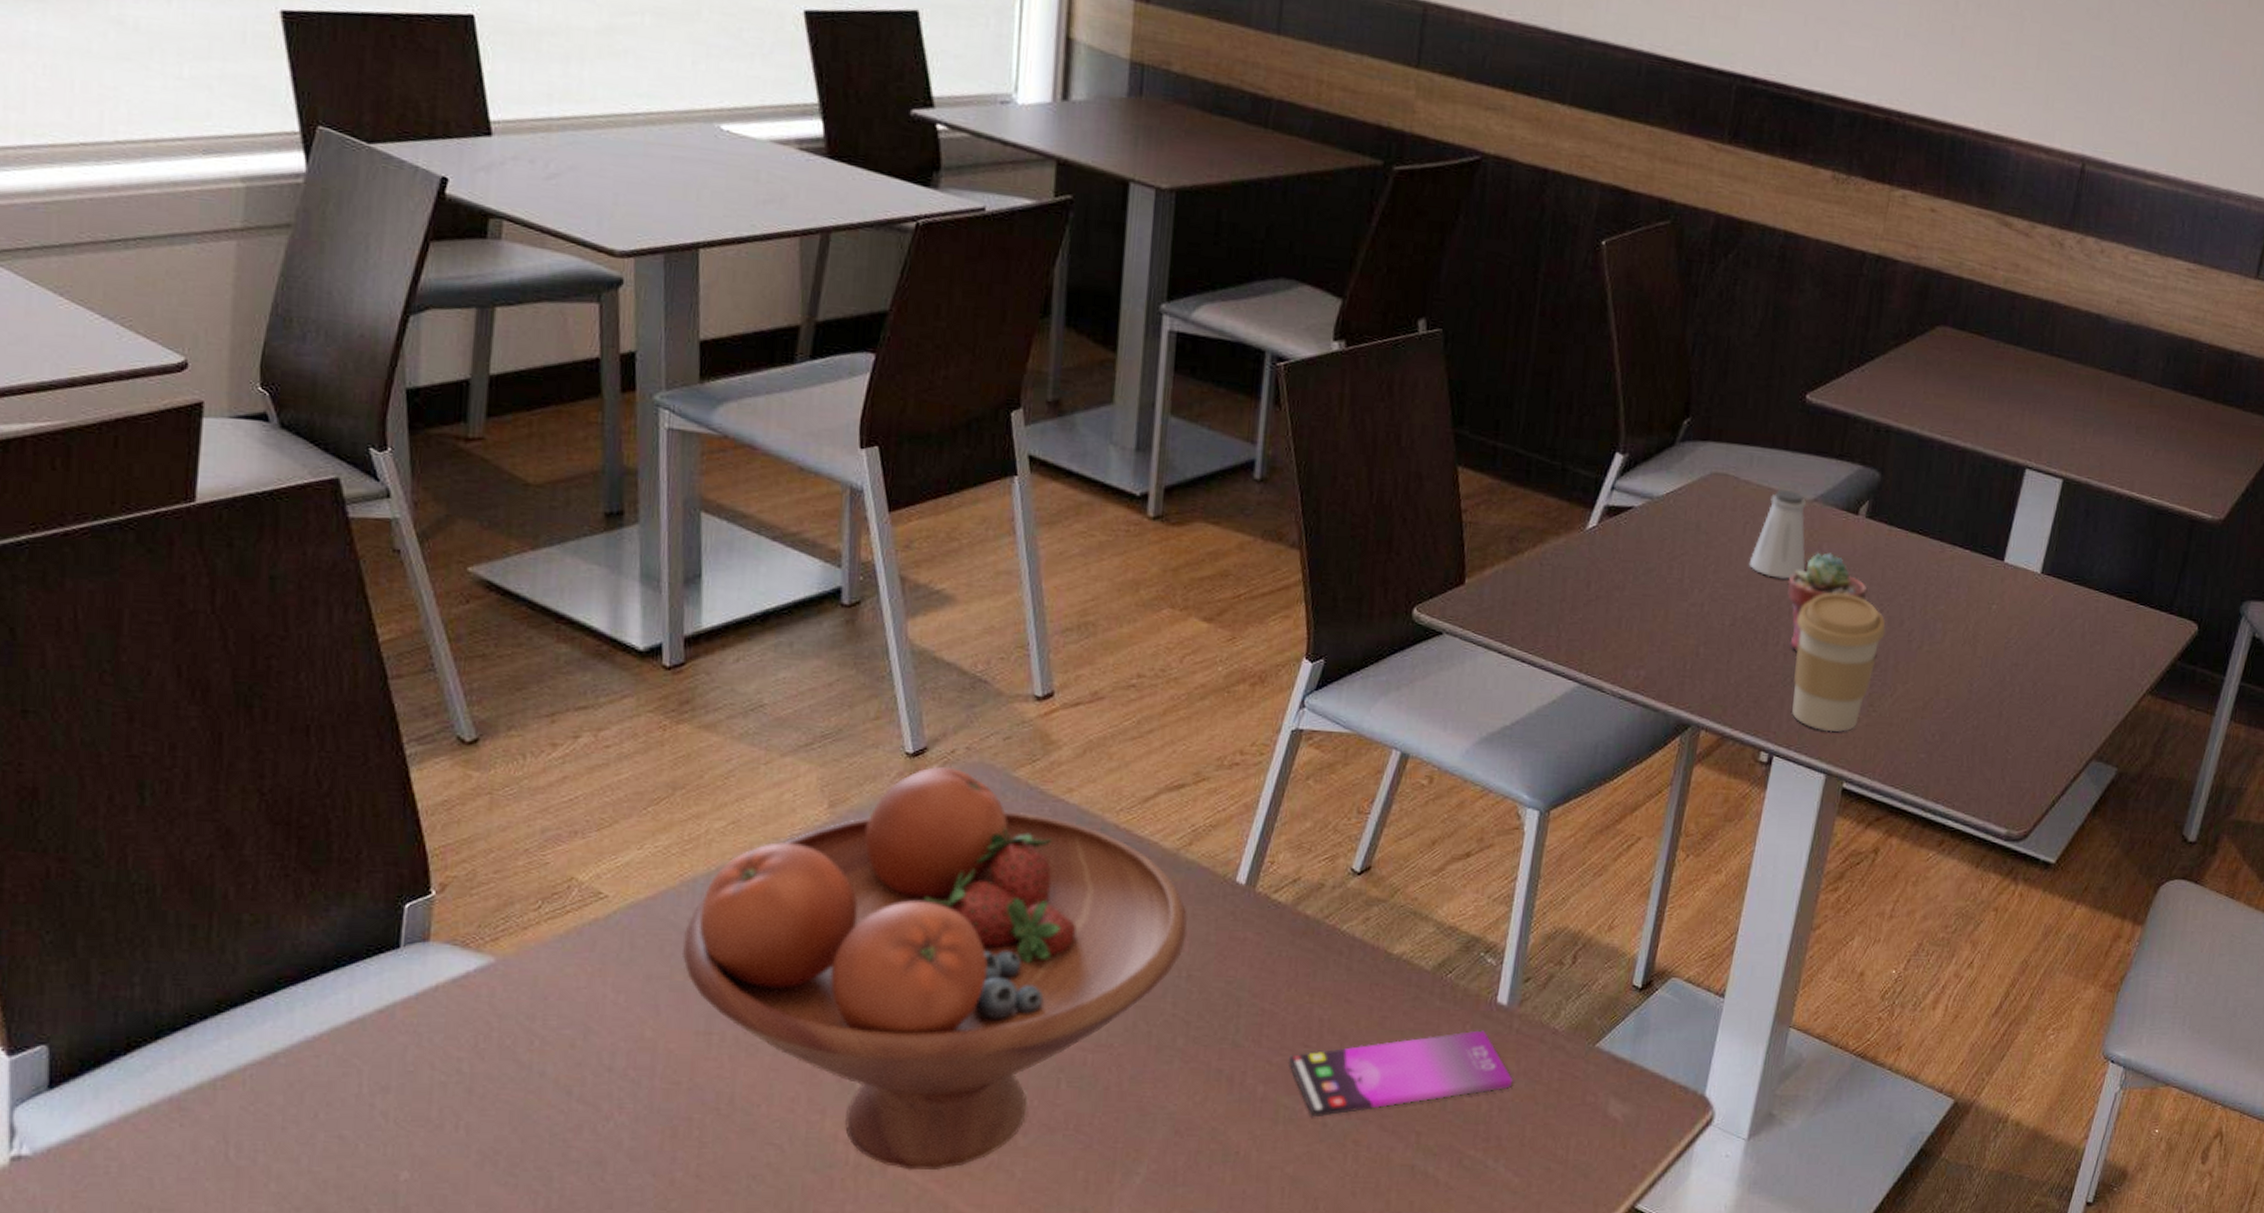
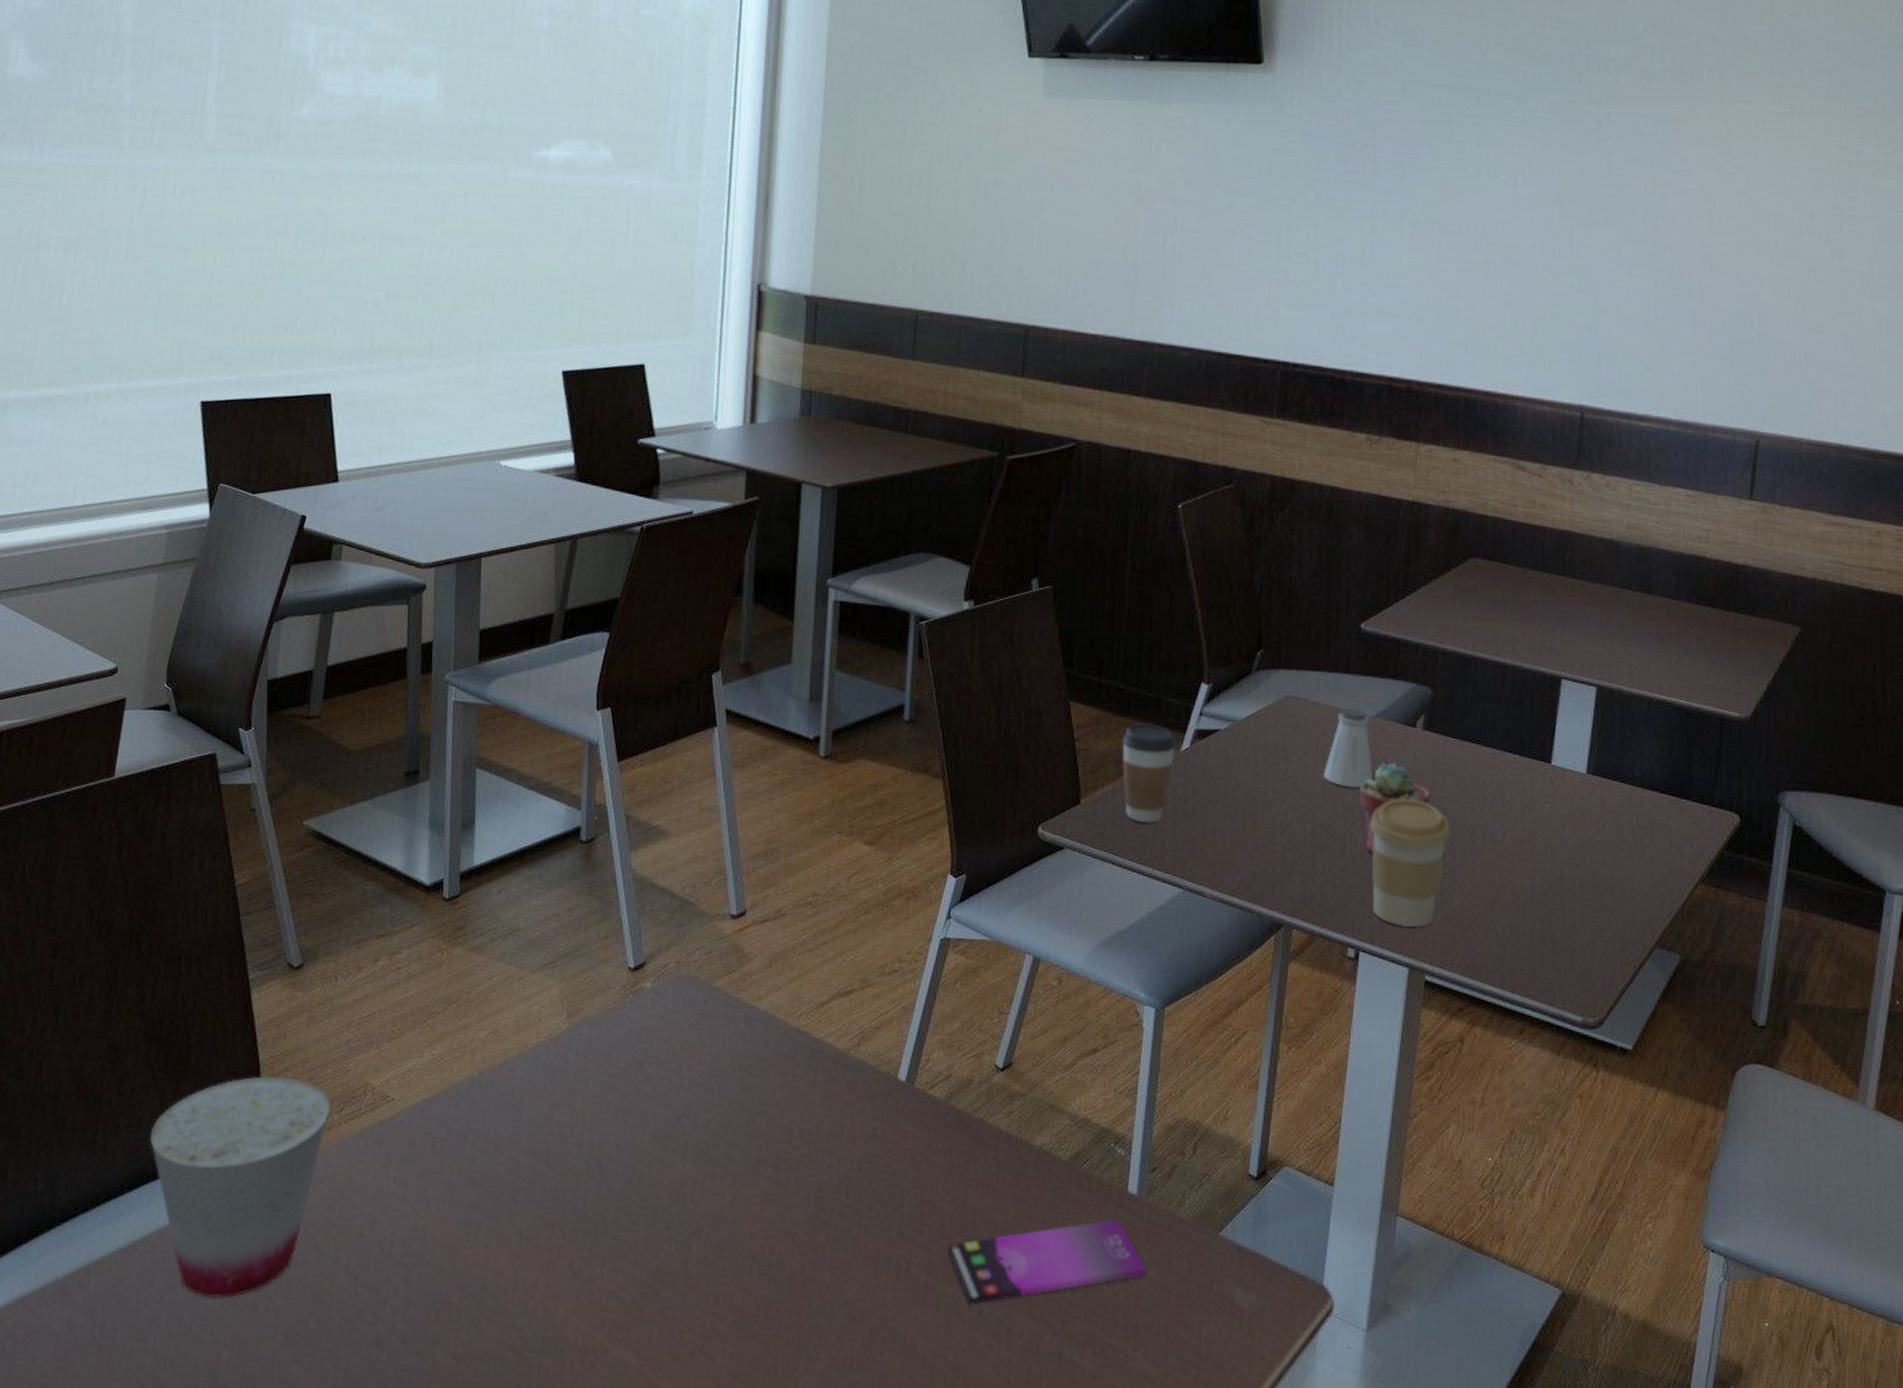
cup: none [285,868,525,1115] -> present [150,1076,330,1298]
fruit bowl: present [681,766,1188,1171] -> none [449,979,858,1355]
coffee cup: none [1516,495,1583,609] -> present [1122,723,1177,823]

